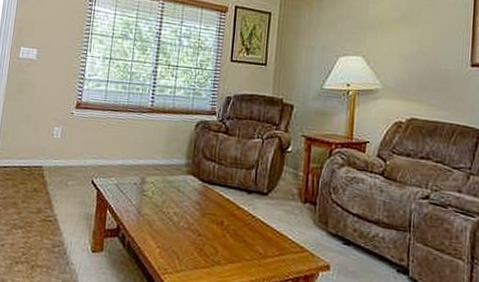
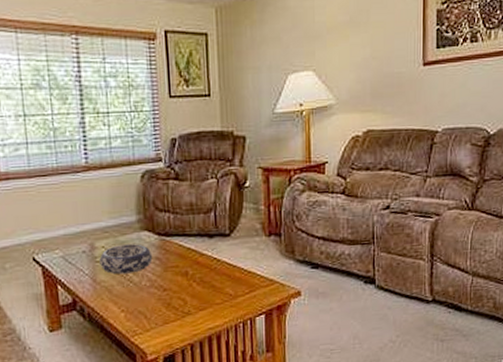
decorative bowl: none [146,183,194,213] -> present [99,244,153,274]

